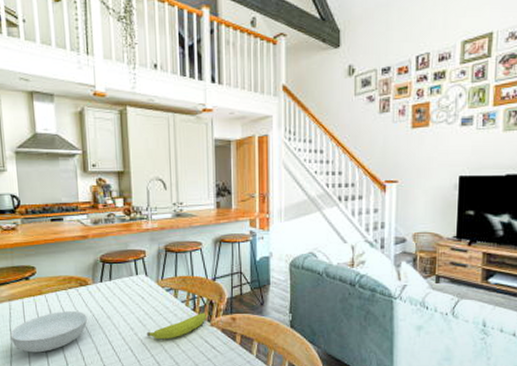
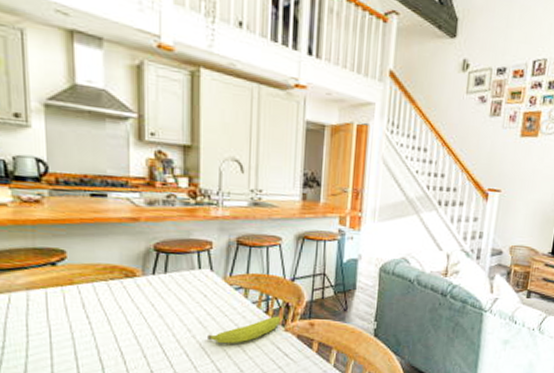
serving bowl: present [10,311,88,353] -> none [26,306,134,354]

